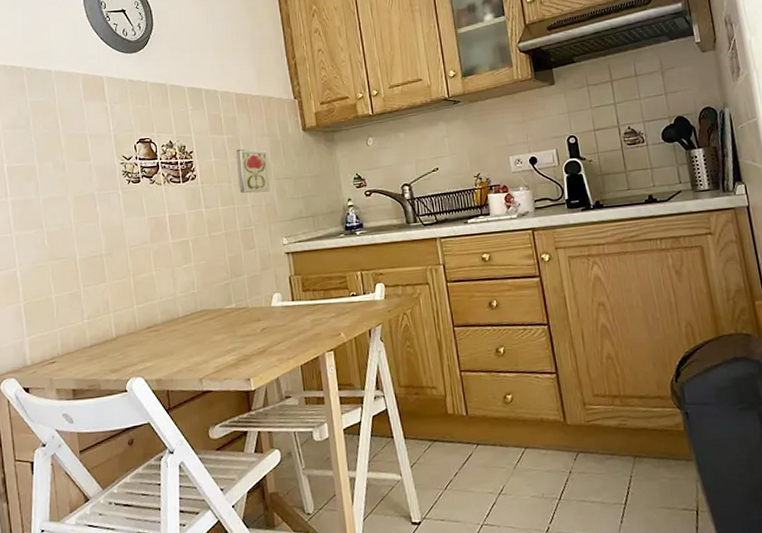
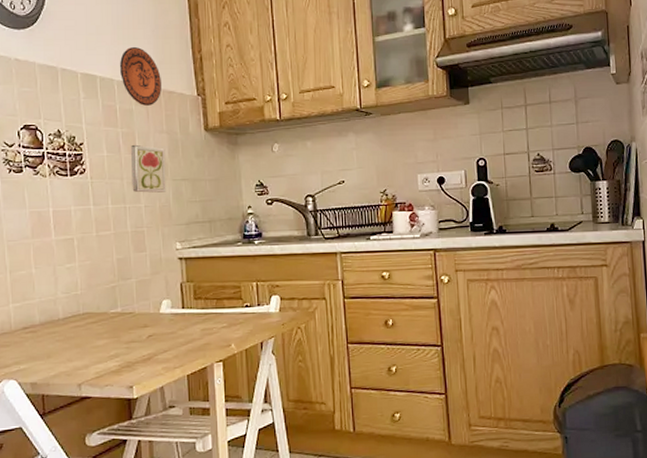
decorative plate: none [222,59,261,112] -> present [120,46,161,106]

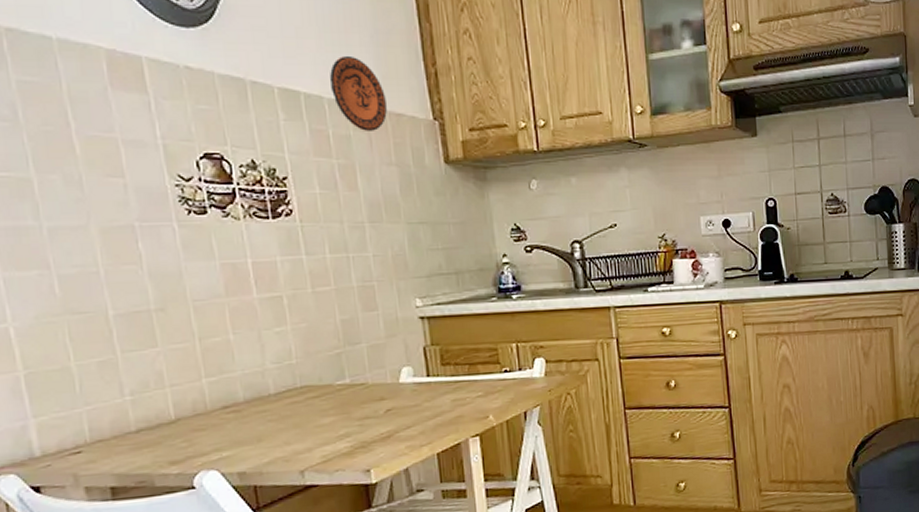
decorative tile: present [131,144,166,193] -> none [351,179,400,239]

